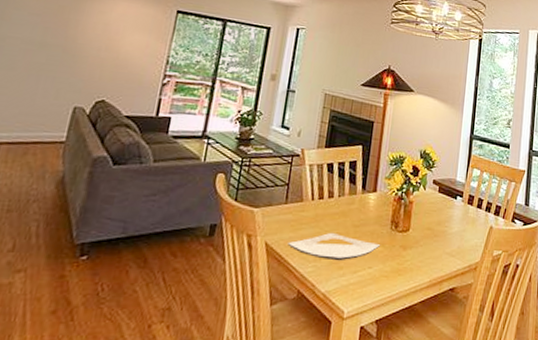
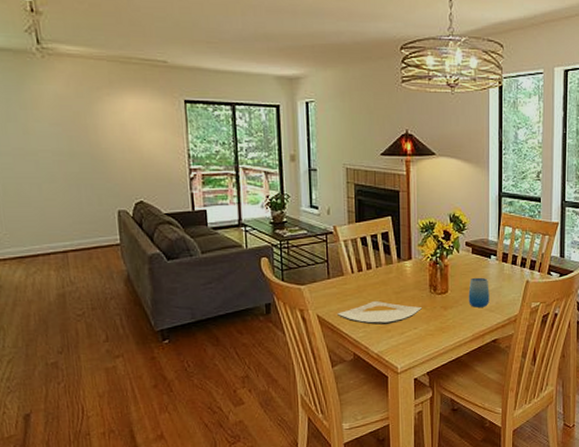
cup: none [429,217,453,251] -> present [468,277,490,308]

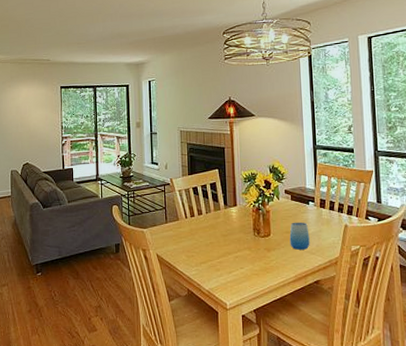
plate: present [337,300,423,325] -> none [173,242,248,265]

